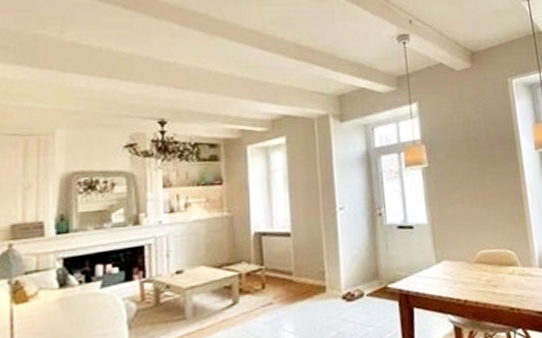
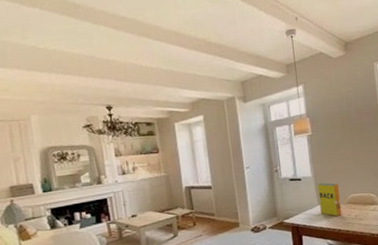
book: none [435,233,469,281] -> present [318,183,342,217]

